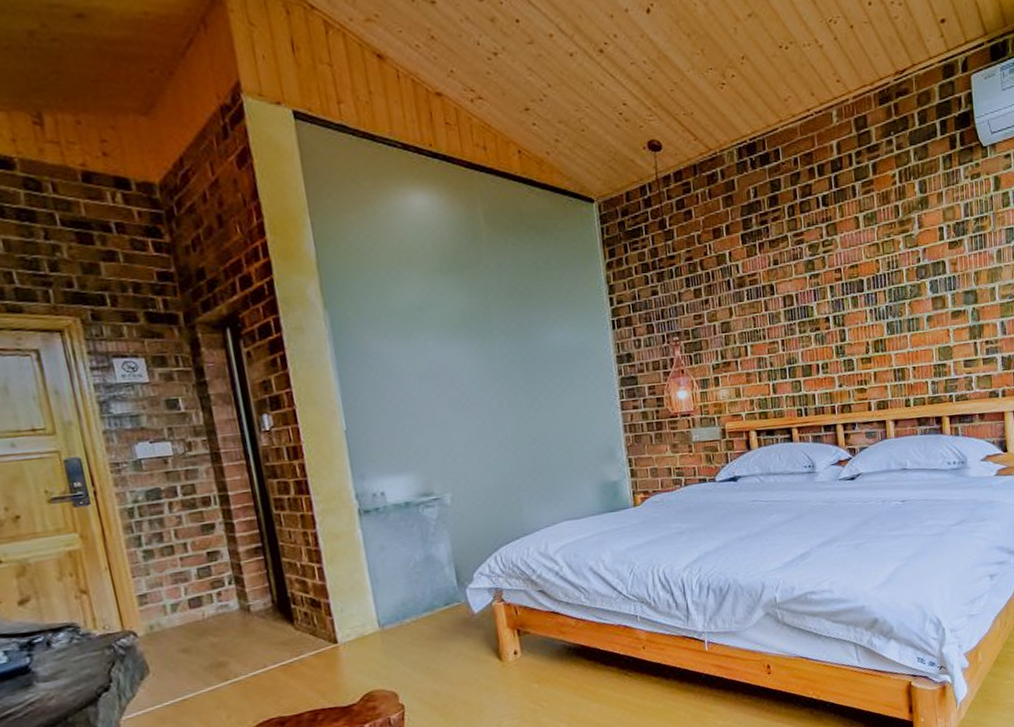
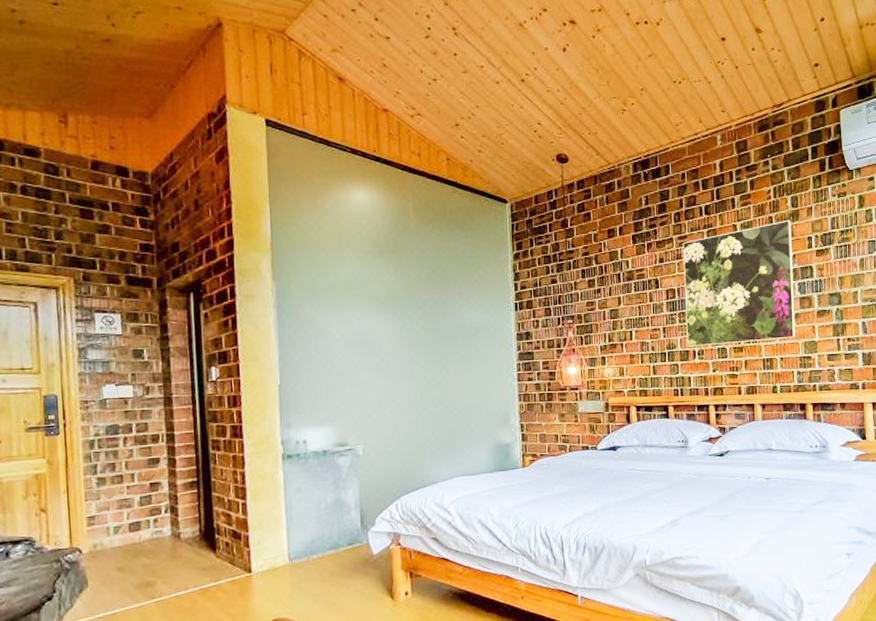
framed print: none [798,208,929,360] -> present [682,219,796,347]

